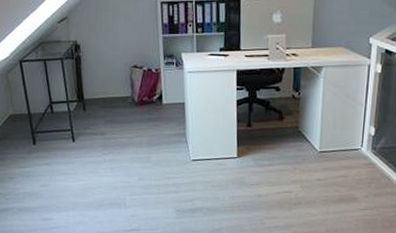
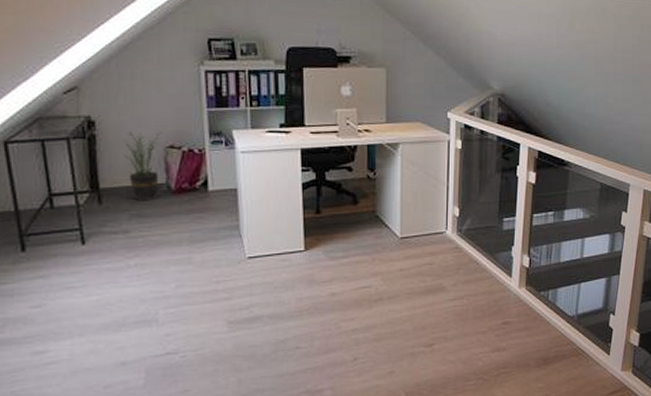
potted plant: none [100,53,128,110] -> present [123,131,162,201]

